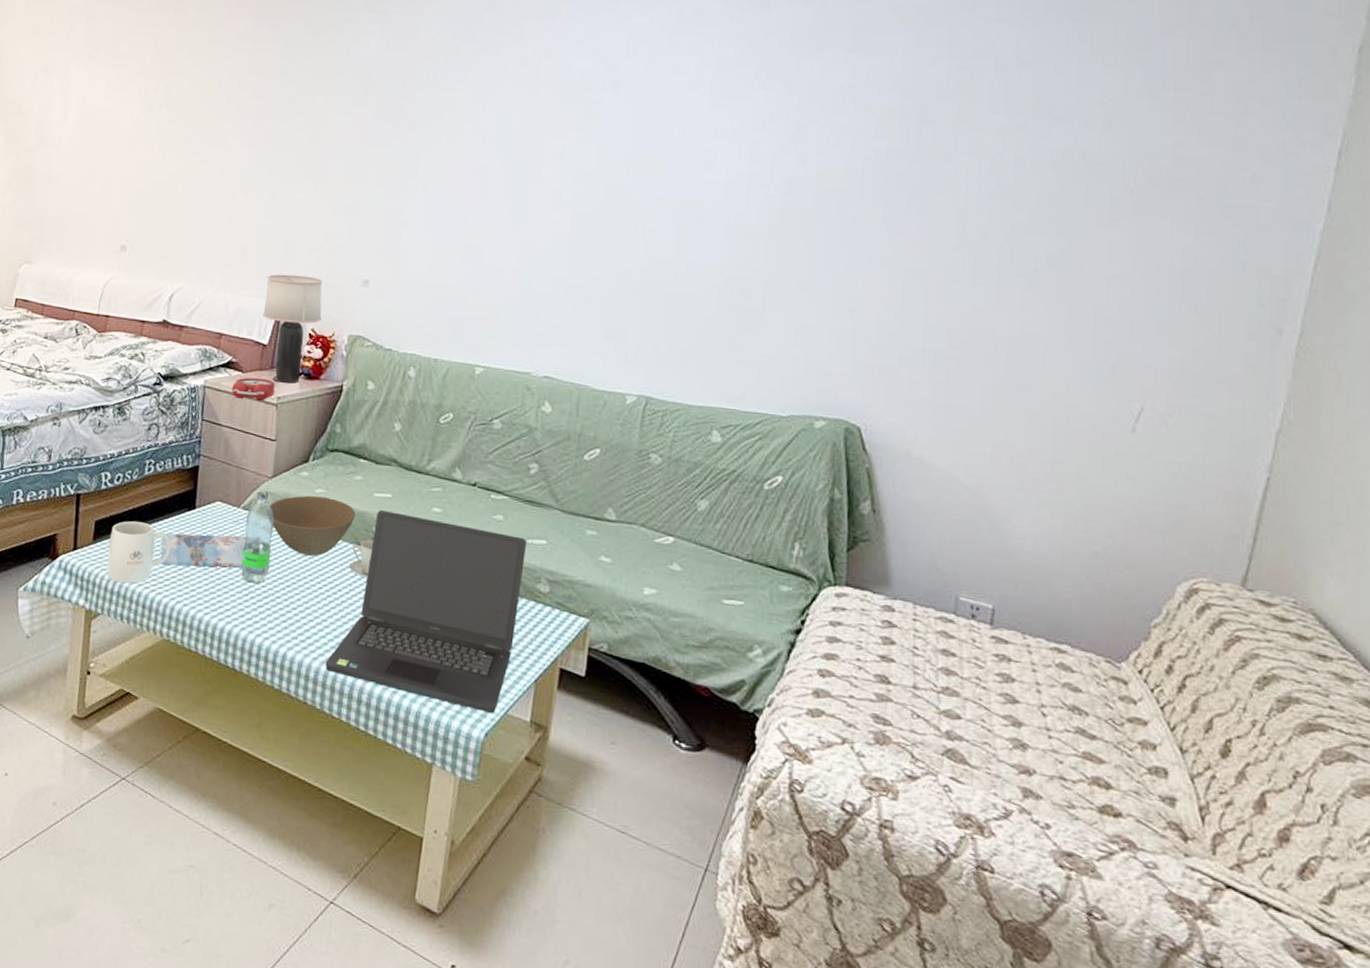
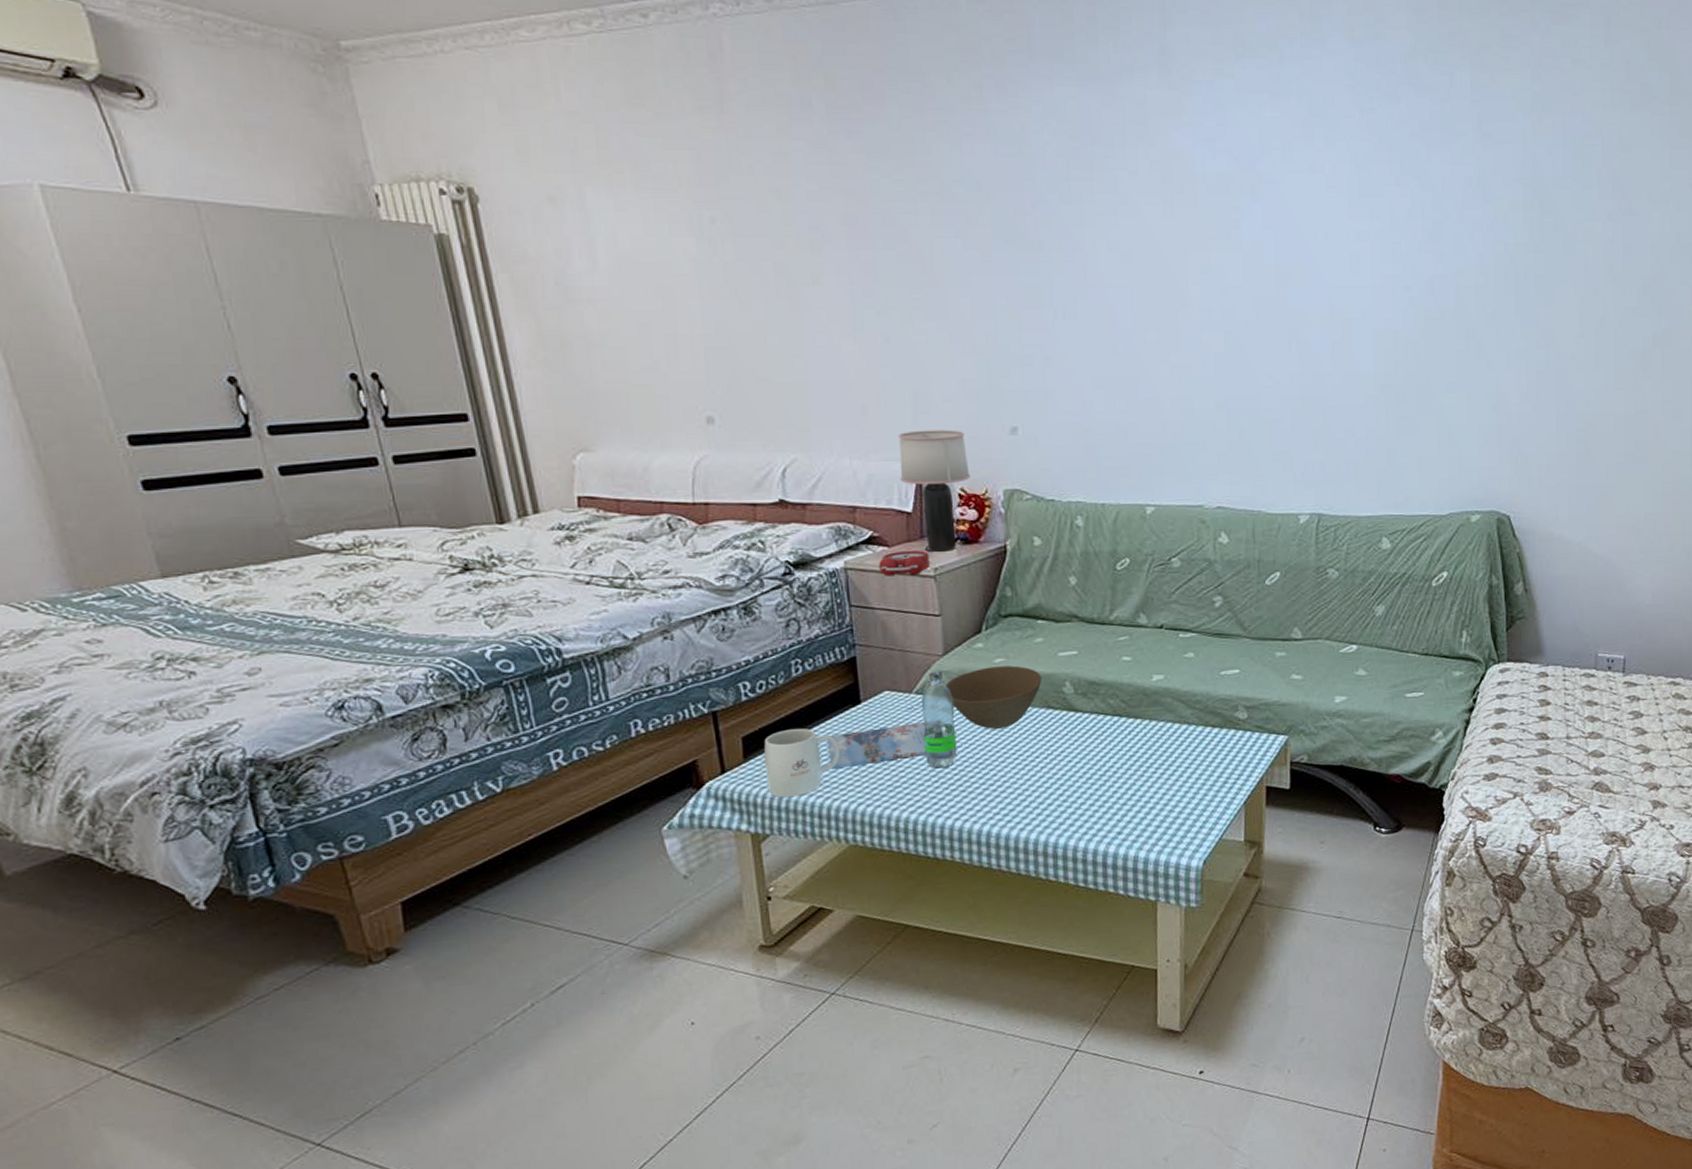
laptop: present [325,509,528,714] -> none [1033,668,1221,843]
teacup: present [348,540,374,579] -> none [1042,701,1066,741]

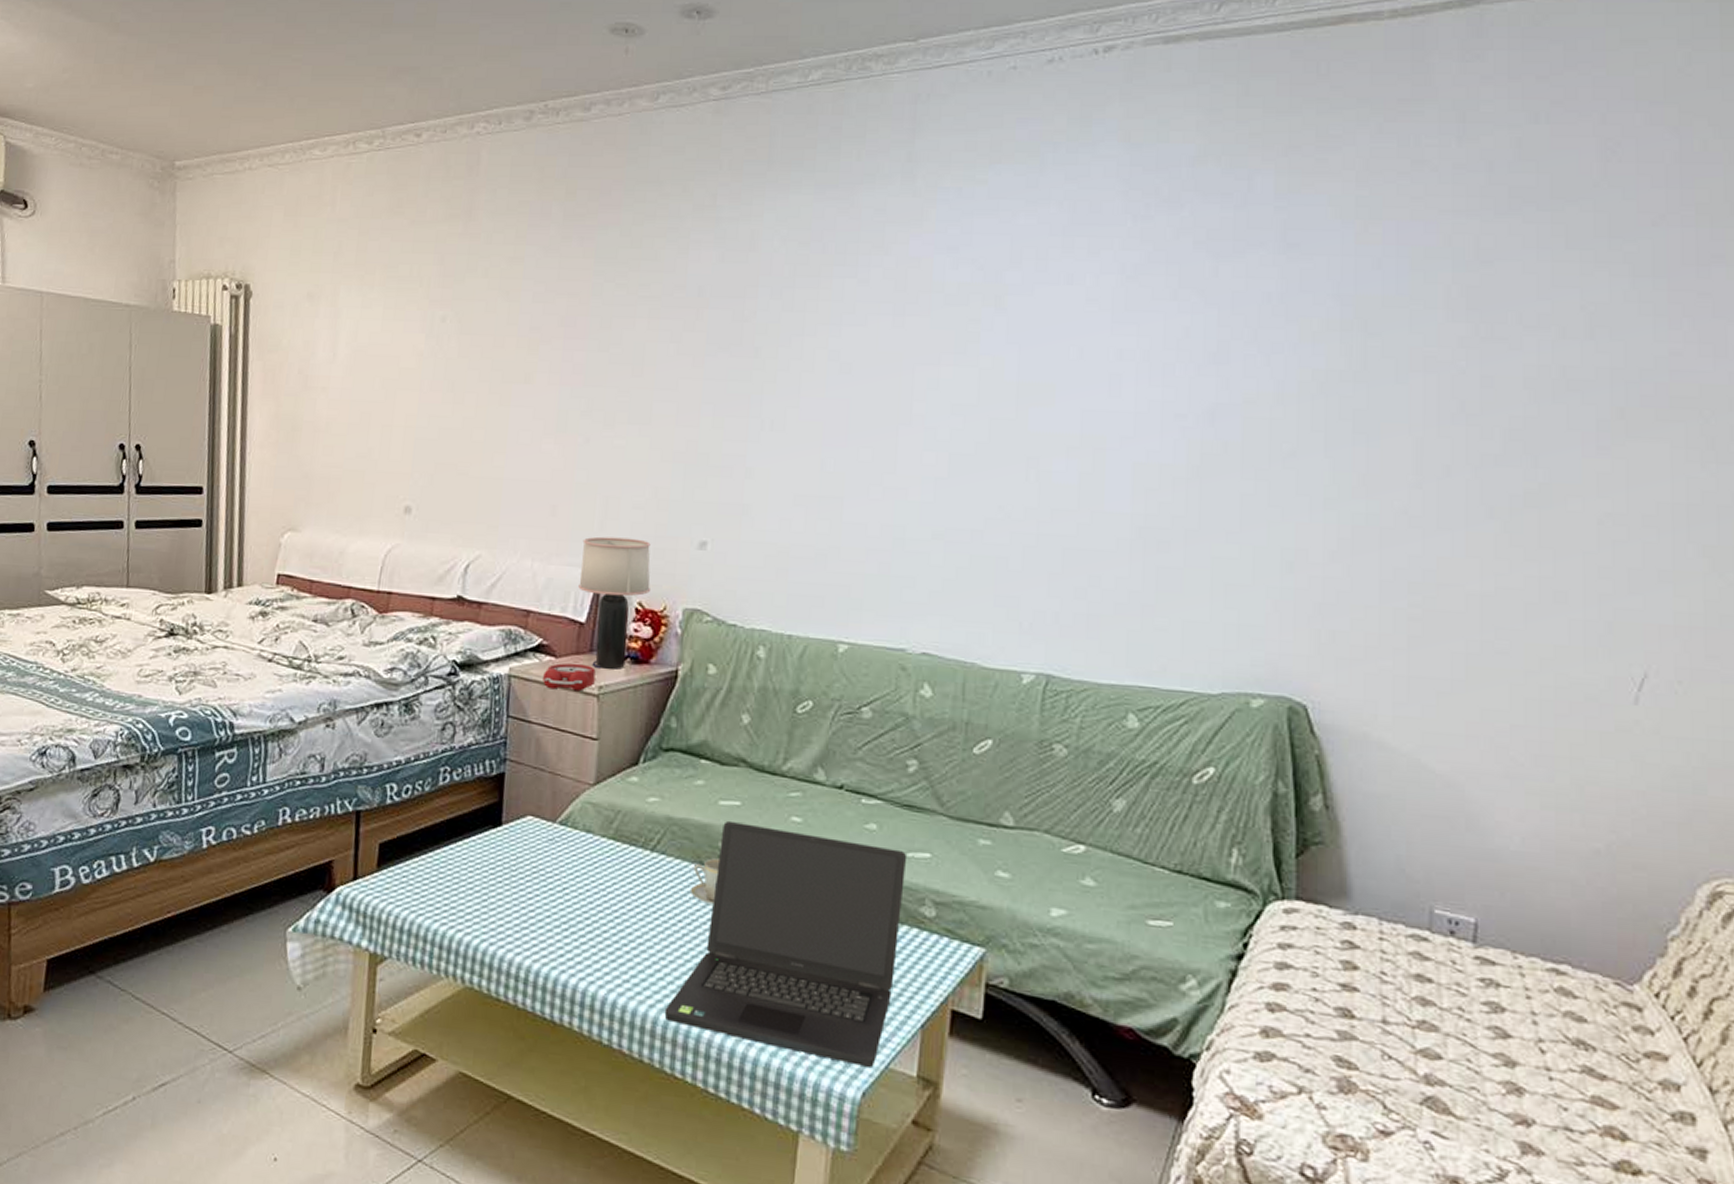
mug: present [763,728,841,798] -> none [394,842,473,920]
magazine: present [828,722,926,769] -> none [460,856,564,897]
bottle: present [921,671,957,769] -> none [558,802,599,916]
bowl: present [946,665,1042,729] -> none [592,805,698,880]
laptop: none [1033,668,1221,843] -> present [664,820,908,1069]
teacup: none [1042,701,1066,741] -> present [689,858,721,906]

